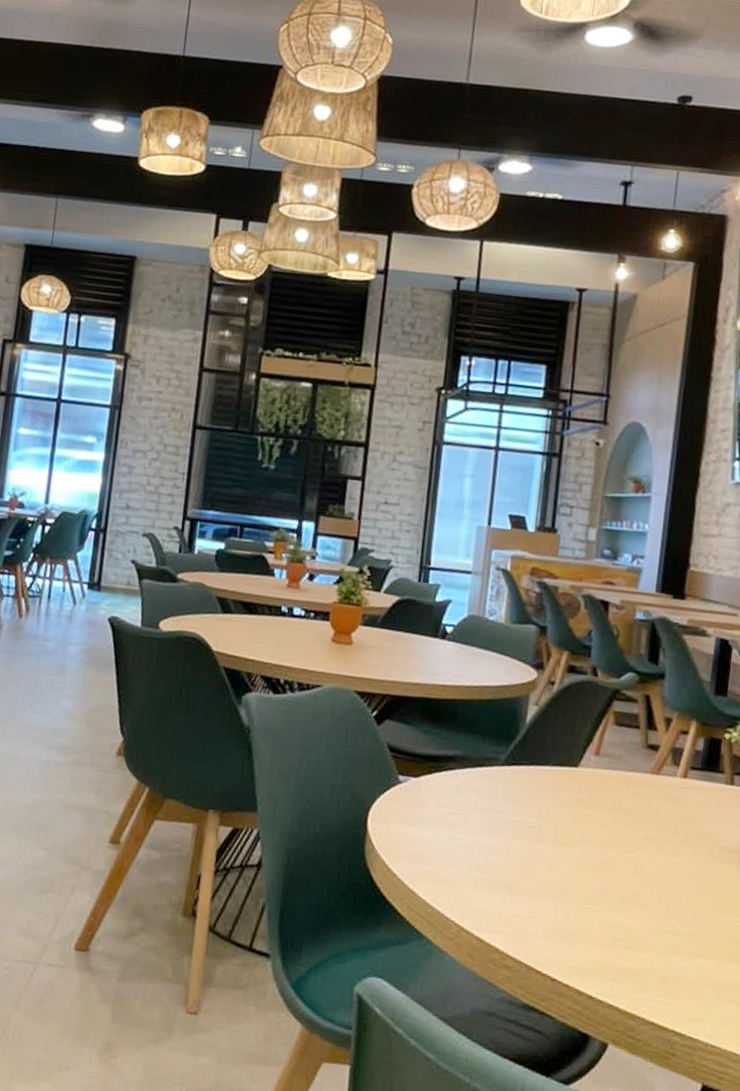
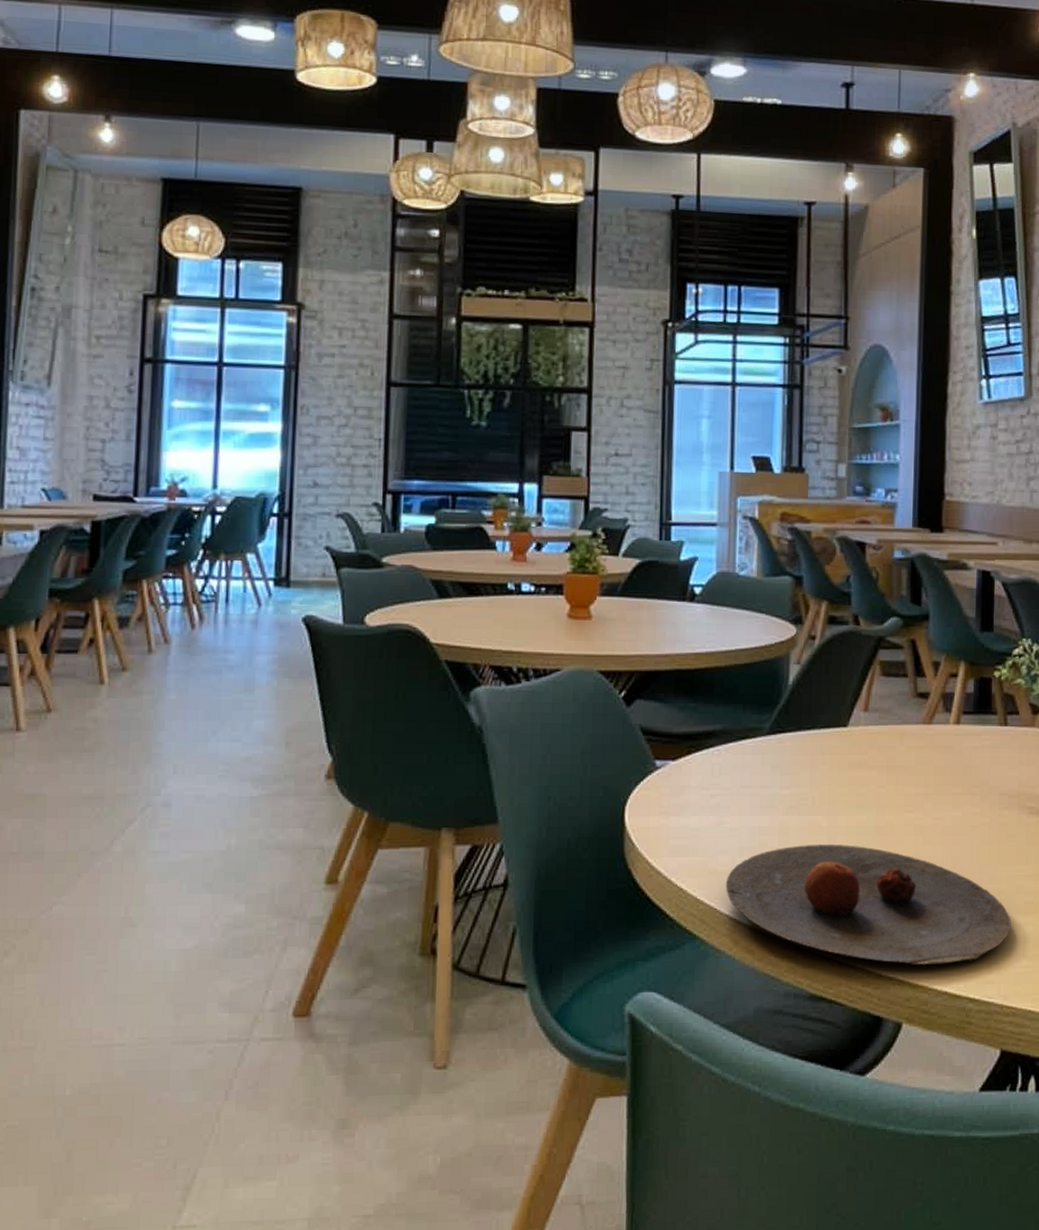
plate: none [453,868,723,998] -> present [725,844,1011,965]

